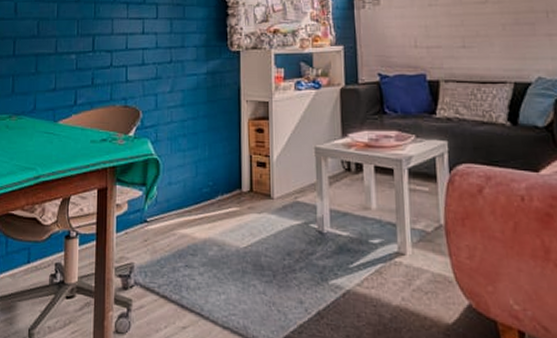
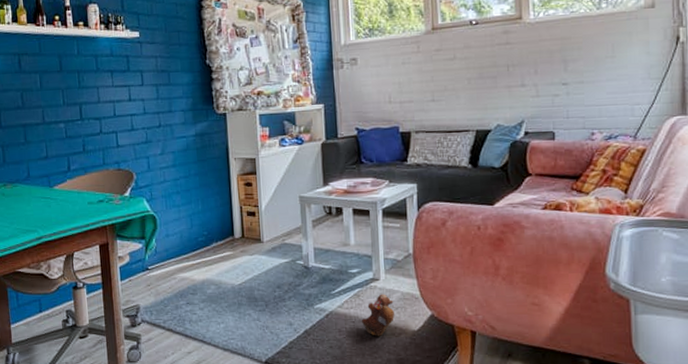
plush toy: none [383,273,424,328] -> present [361,294,394,336]

